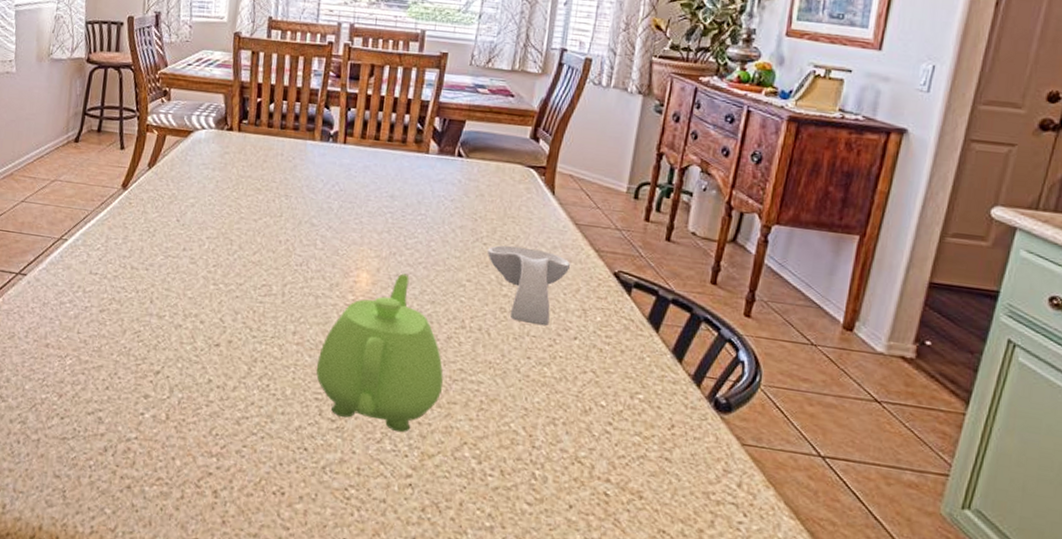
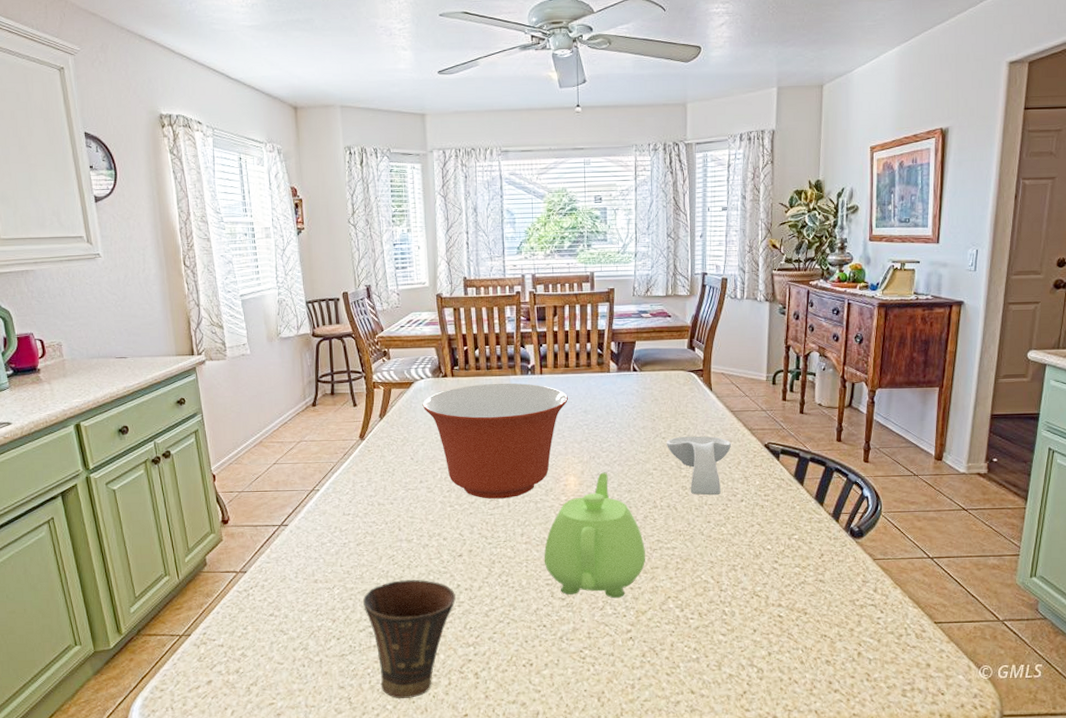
cup: none [96,361,205,506] -> present [363,579,456,698]
mixing bowl: none [199,144,373,287] -> present [422,383,568,499]

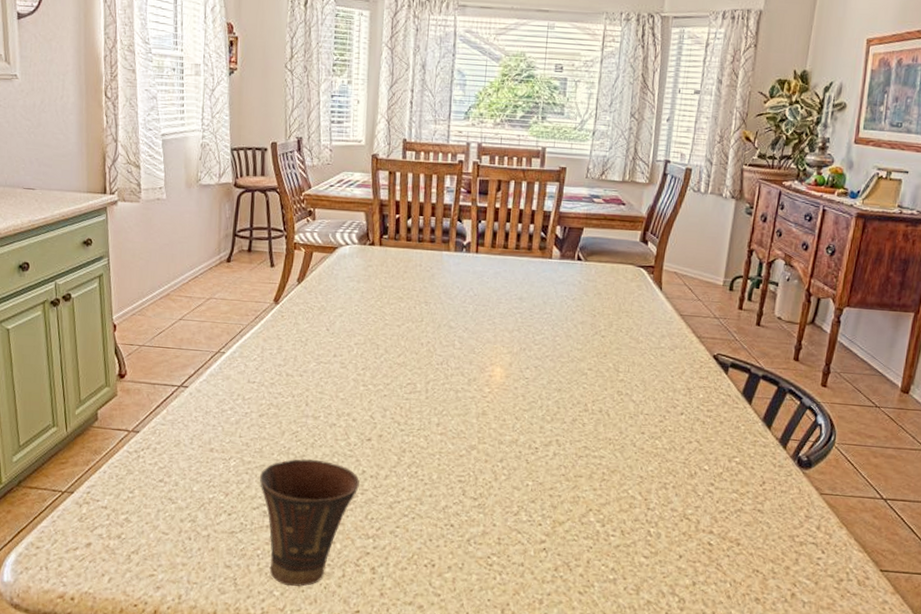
mixing bowl: present [422,383,568,499] -> none [344,257,503,384]
teapot: present [544,472,645,599] -> none [458,366,570,505]
spoon rest: present [666,435,732,496] -> none [605,336,677,405]

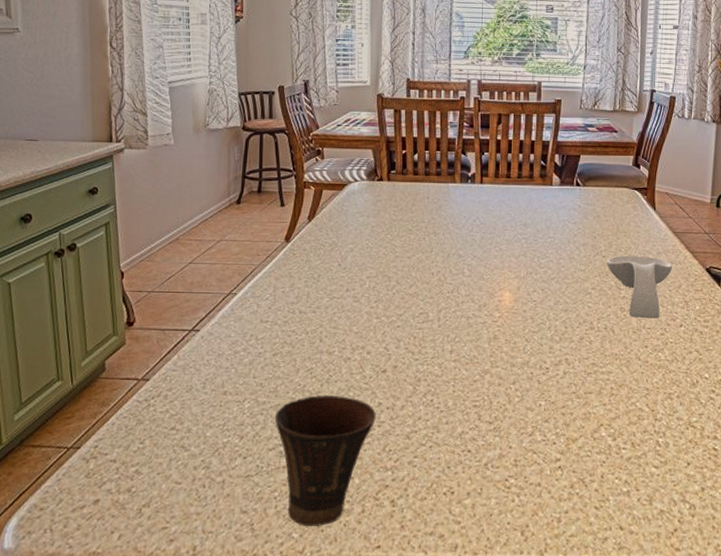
spoon rest: none [605,336,677,405] -> present [606,255,673,319]

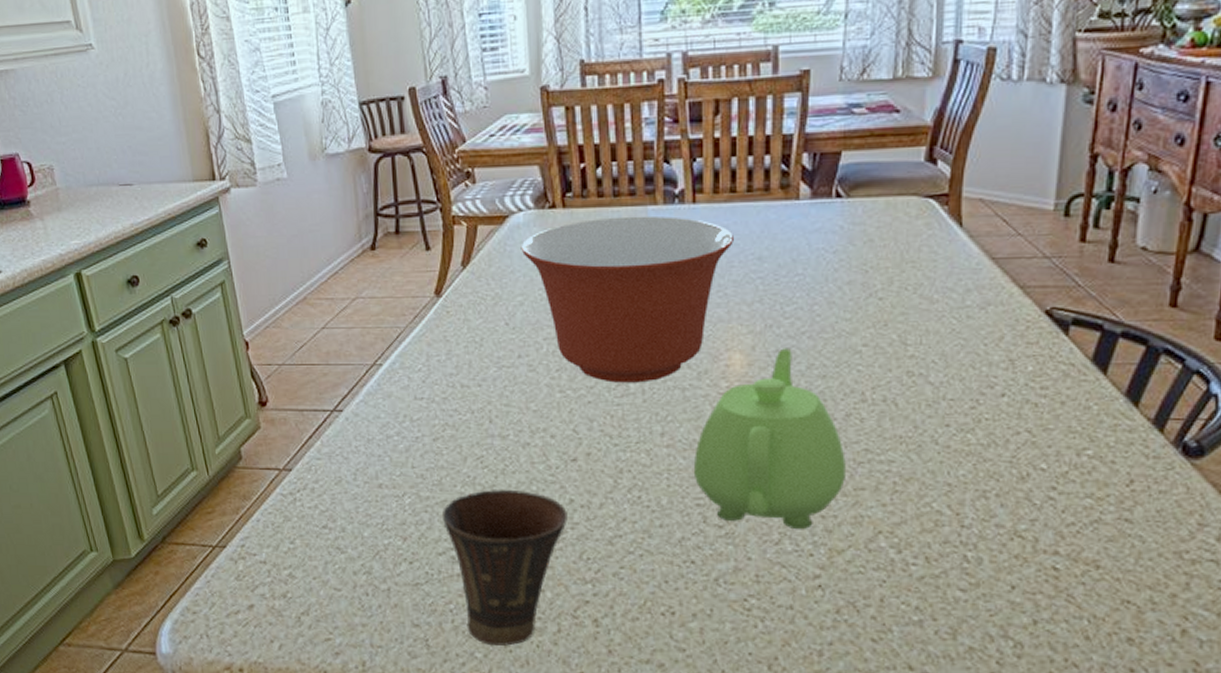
mixing bowl: none [354,190,508,312] -> present [521,216,734,383]
teapot: none [472,289,579,424] -> present [693,348,846,530]
spoon rest: present [606,255,673,319] -> none [884,295,991,386]

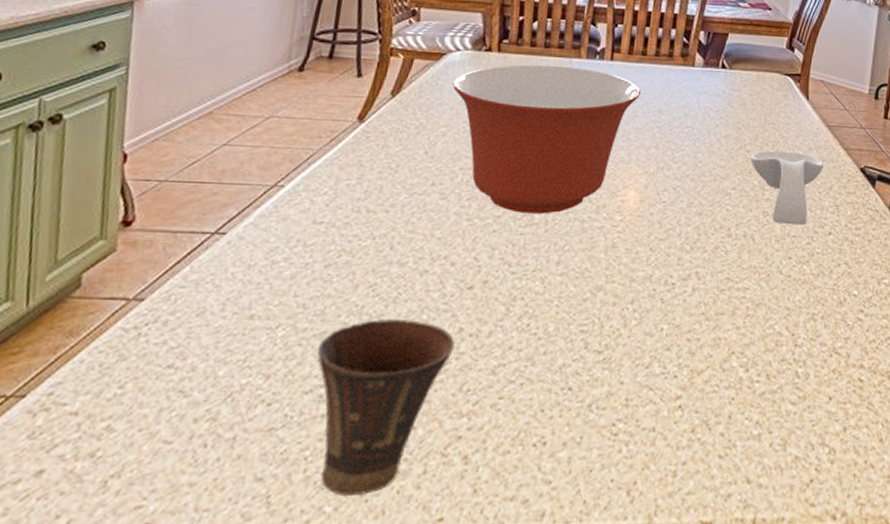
teapot: present [693,348,846,530] -> none [581,188,711,353]
spoon rest: none [884,295,991,386] -> present [750,151,825,226]

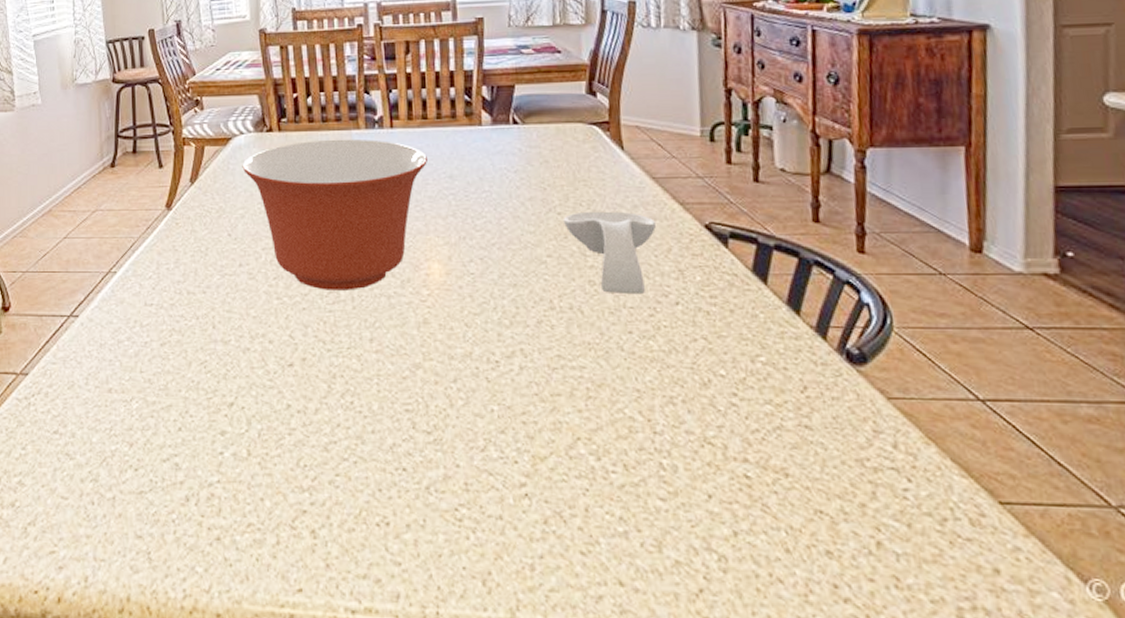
cup: present [317,318,455,496] -> none [168,393,285,559]

